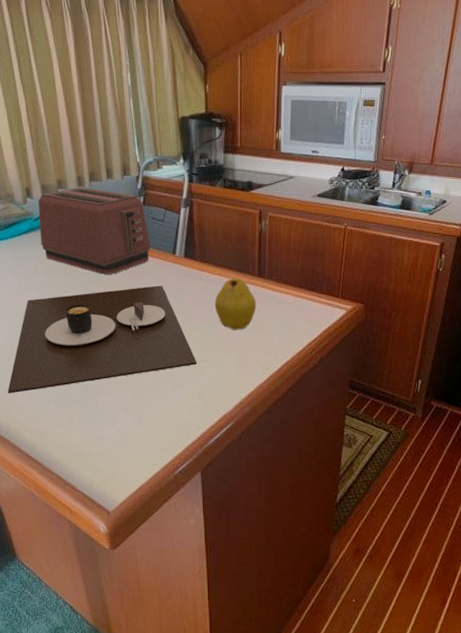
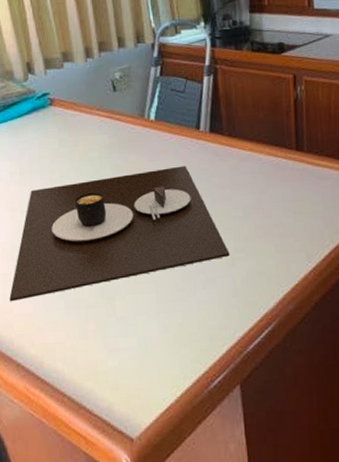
toaster: present [38,187,151,274] -> none [41,59,171,157]
fruit: present [214,277,256,330] -> none [247,152,296,214]

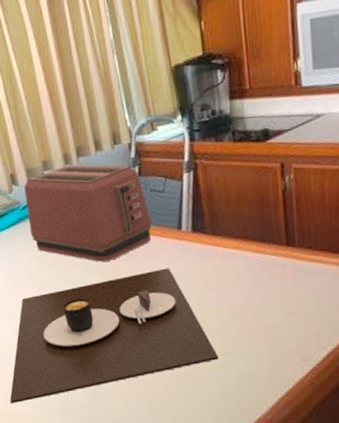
toaster: none [41,59,171,157] -> present [24,164,152,262]

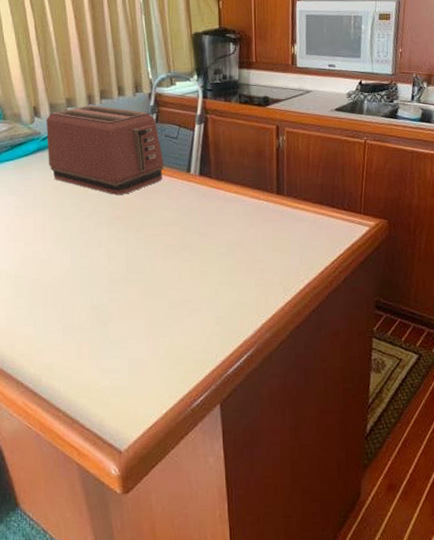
place setting: present [10,268,219,404] -> none [11,205,214,325]

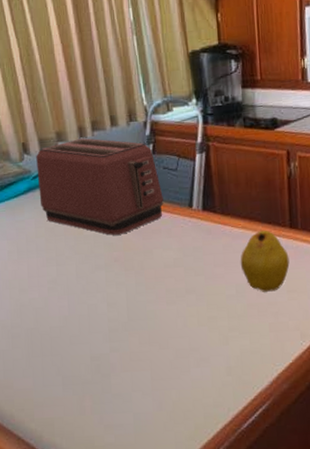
fruit: none [231,195,276,251] -> present [240,230,290,292]

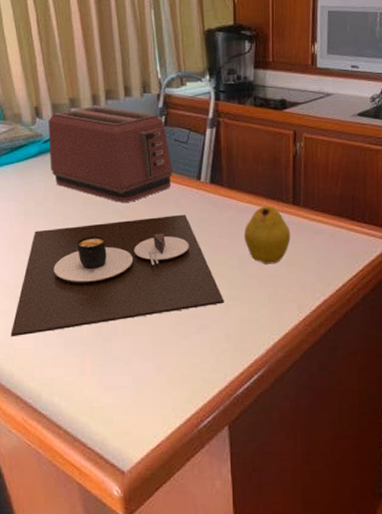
place setting: none [9,244,223,378] -> present [11,214,224,337]

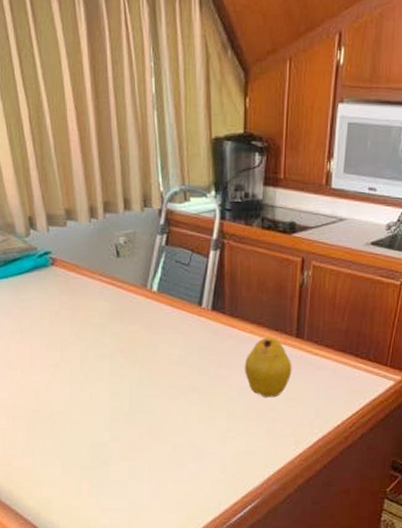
place setting: present [11,214,224,337] -> none [9,341,222,456]
toaster: present [48,106,173,202] -> none [43,219,173,326]

